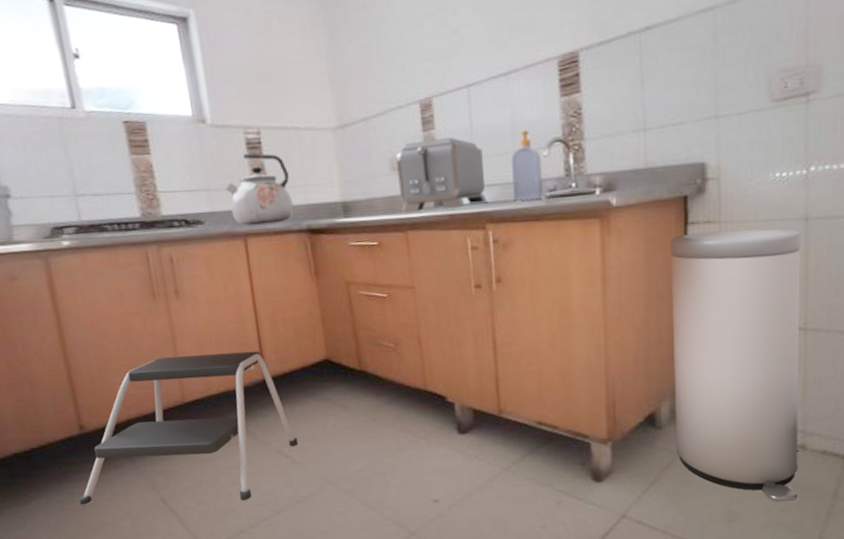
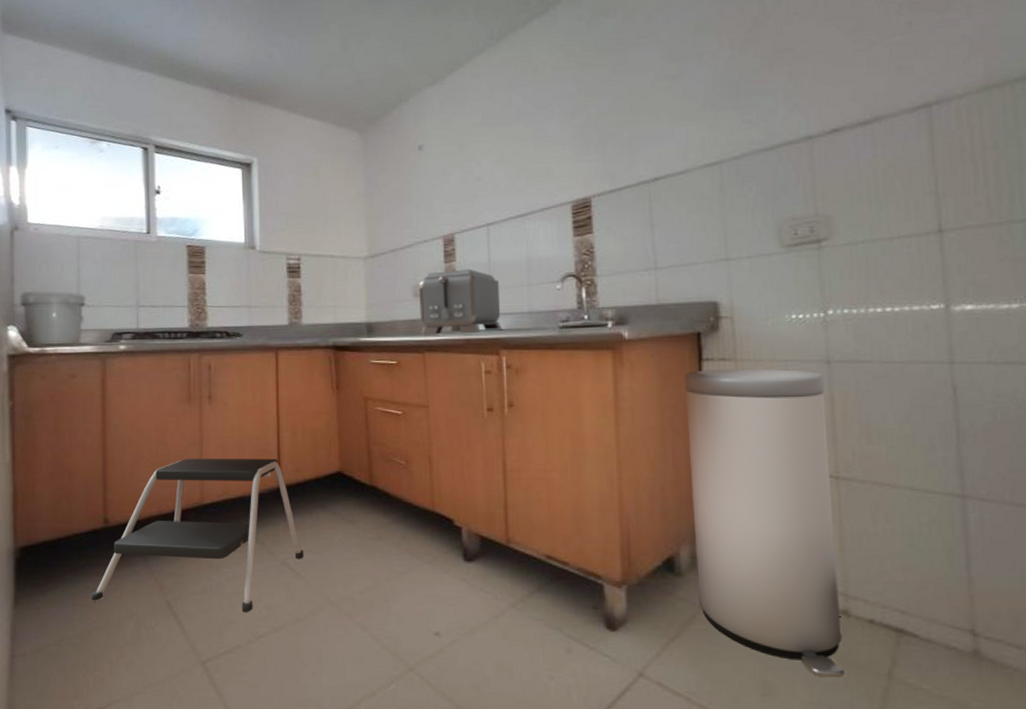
kettle: present [225,153,294,226] -> none [265,276,323,340]
soap bottle: present [510,130,543,201] -> none [525,265,556,330]

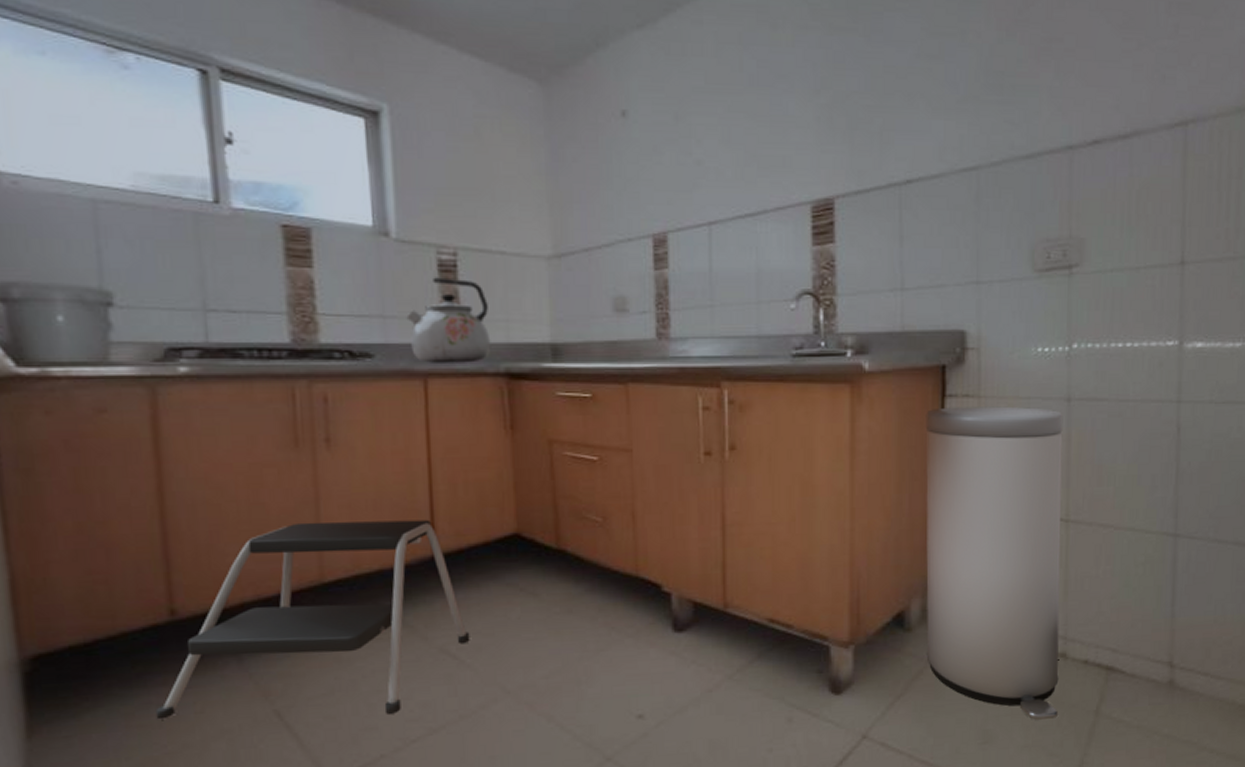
kettle: none [265,276,323,340] -> present [406,277,491,363]
toaster: present [419,269,503,335] -> none [621,278,725,362]

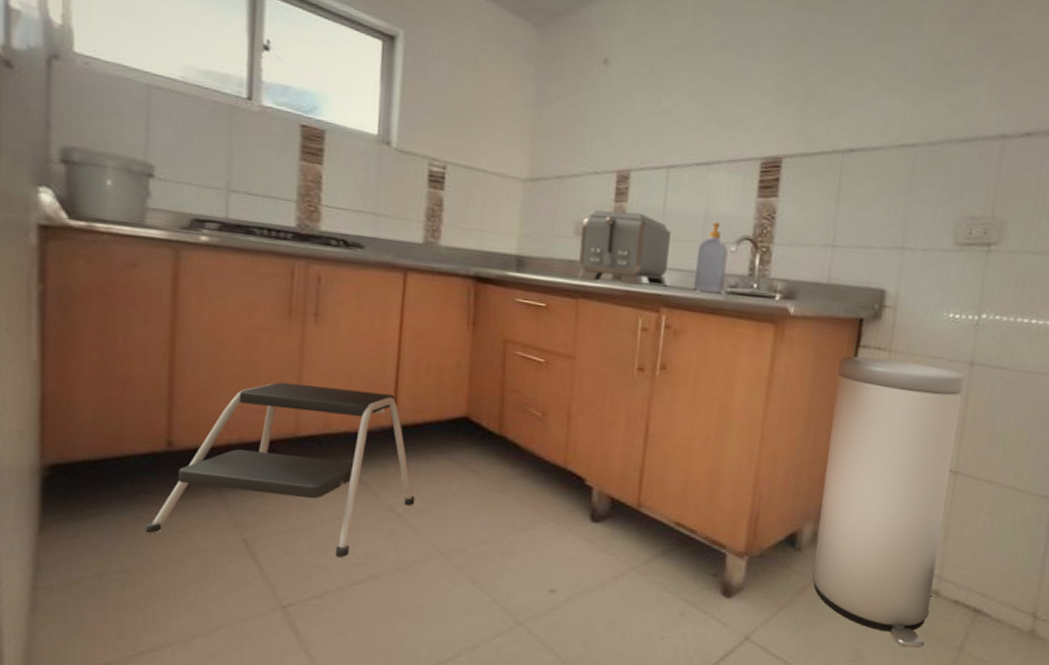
kettle: present [406,277,491,363] -> none [396,185,467,264]
toaster: none [621,278,725,362] -> present [578,210,671,287]
soap bottle: none [753,279,788,357] -> present [693,222,728,293]

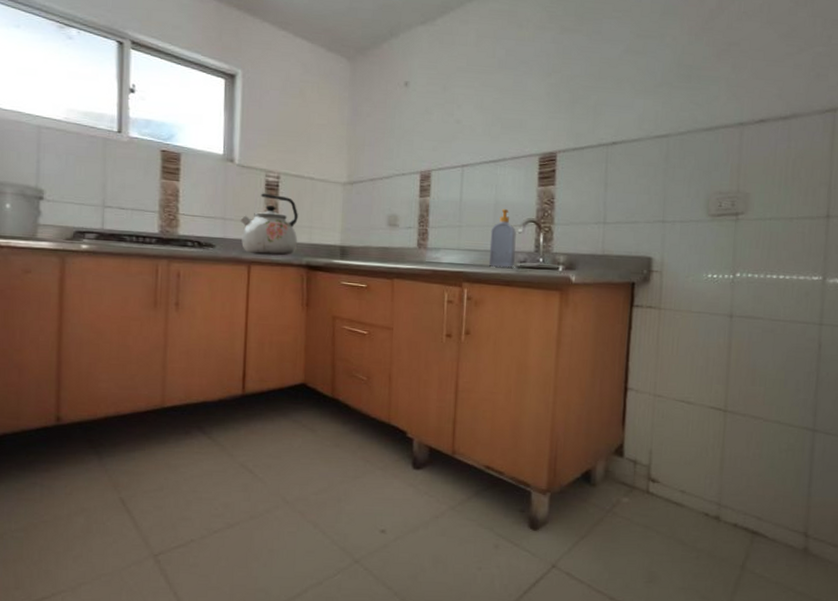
step stool: present [145,382,415,557] -> none [38,362,263,510]
kettle: none [396,185,467,264] -> present [240,193,298,256]
toaster: present [578,210,671,287] -> none [392,204,468,266]
pedal bin: present [811,356,965,648] -> none [606,315,726,568]

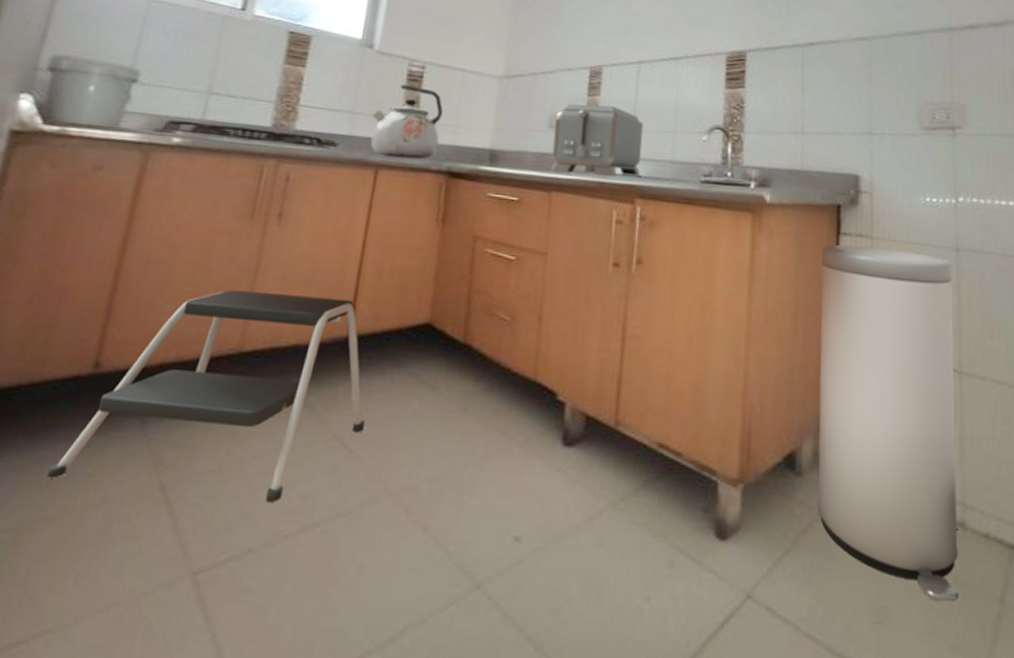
step stool: none [38,362,263,510] -> present [46,289,365,502]
toaster: none [392,204,468,266] -> present [551,104,643,178]
soap bottle: present [489,209,516,268] -> none [667,113,700,182]
pedal bin: none [606,315,726,568] -> present [817,244,959,602]

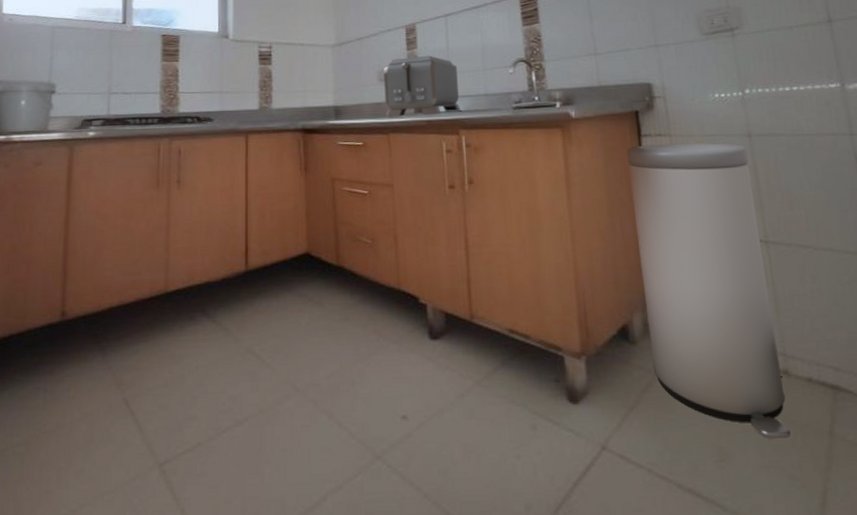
step stool: present [46,289,365,502] -> none [42,242,270,406]
kettle: present [370,84,443,160] -> none [236,63,293,124]

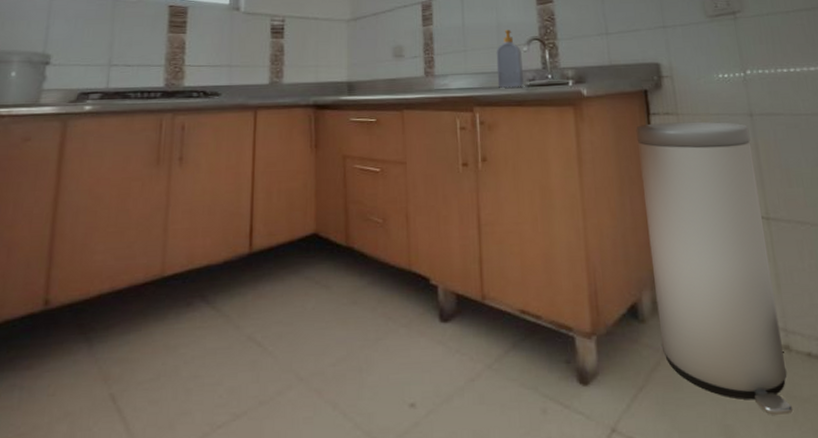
toaster: present [383,55,462,118] -> none [399,32,476,94]
soap bottle: none [481,52,510,111] -> present [496,30,524,88]

